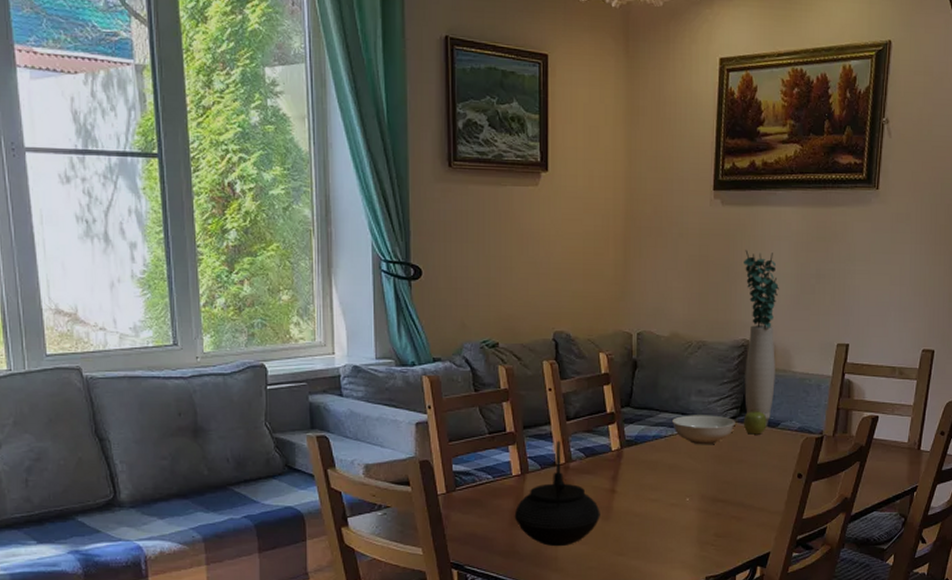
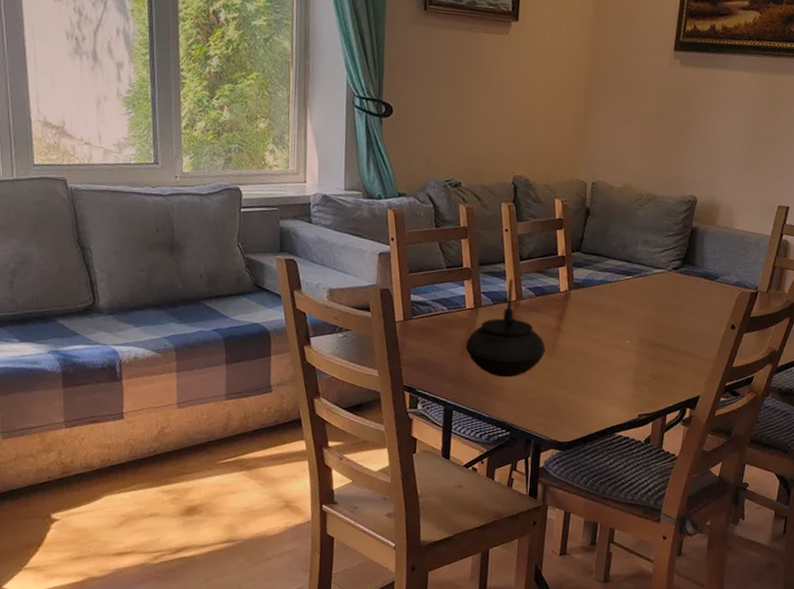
bowl: present [672,415,735,445] -> none [618,263,677,293]
fruit: present [743,410,767,435] -> none [684,262,707,286]
vase: present [744,249,779,428] -> none [687,110,728,280]

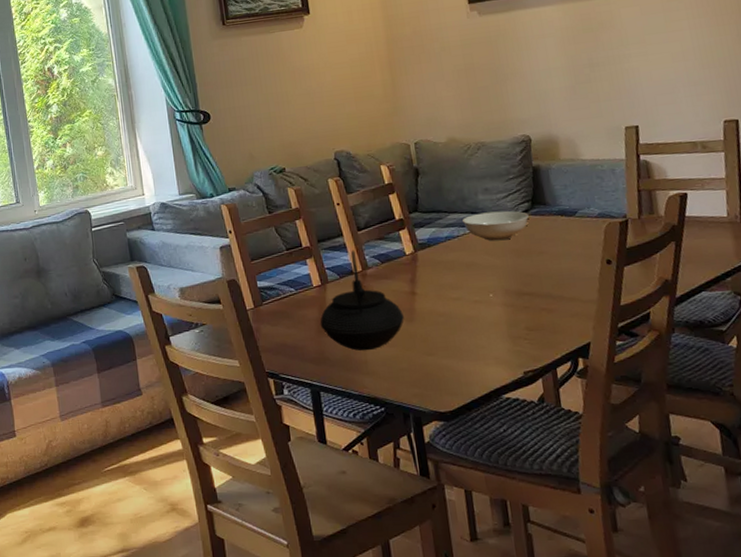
bowl: none [618,263,677,293] -> present [463,210,529,242]

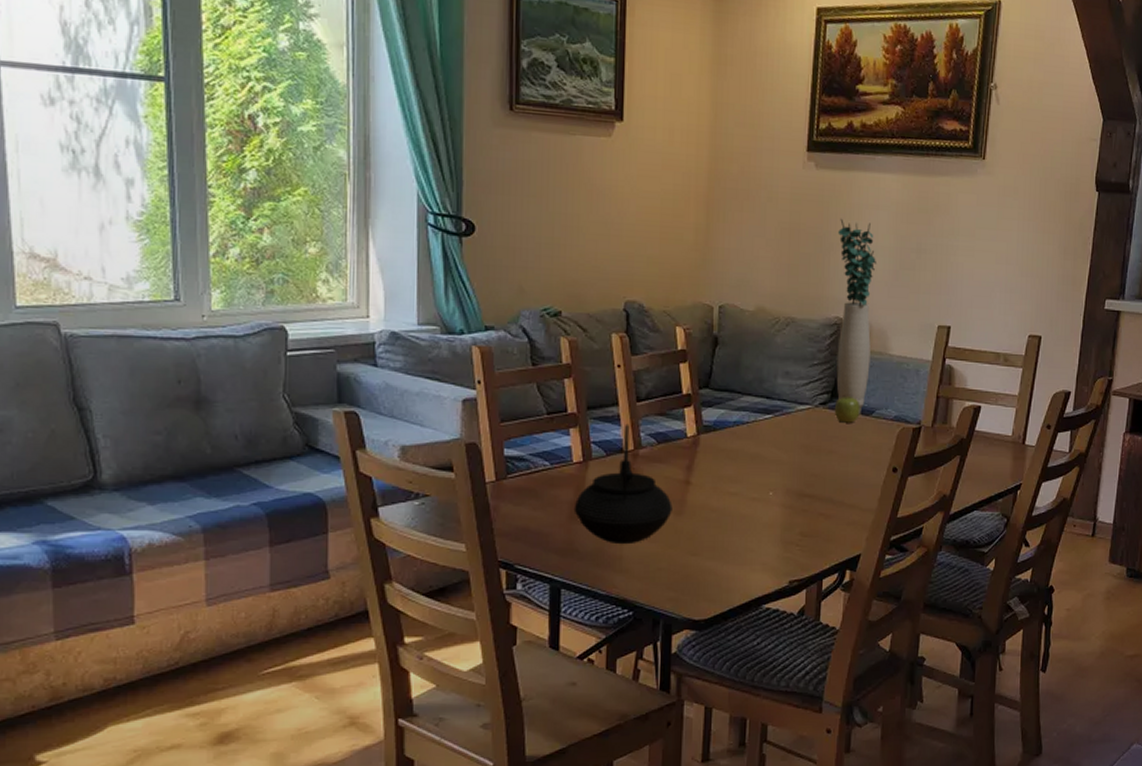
bowl: present [463,210,529,242] -> none [756,399,826,433]
vase: none [510,50,566,218] -> present [836,218,876,416]
fruit: none [536,201,563,226] -> present [834,395,860,423]

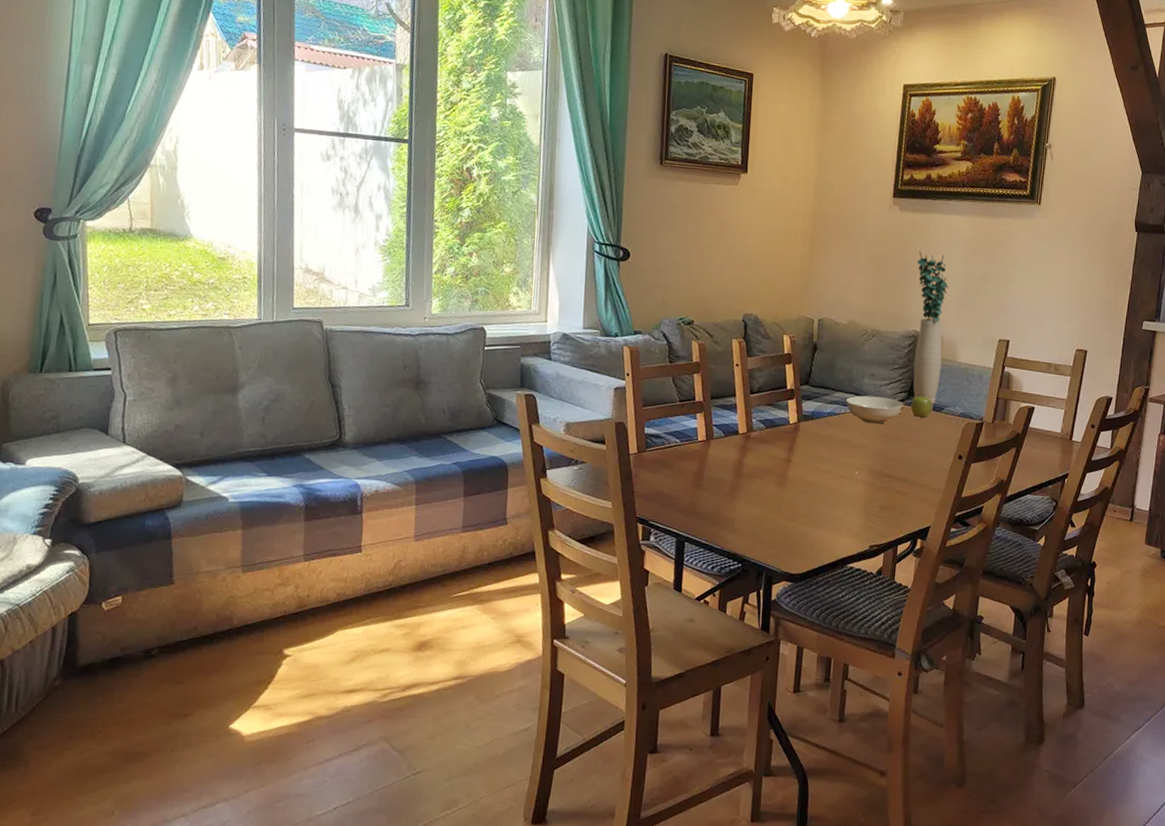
teapot: present [573,423,673,545] -> none [697,411,776,509]
bowl: none [756,399,826,433] -> present [846,395,903,424]

